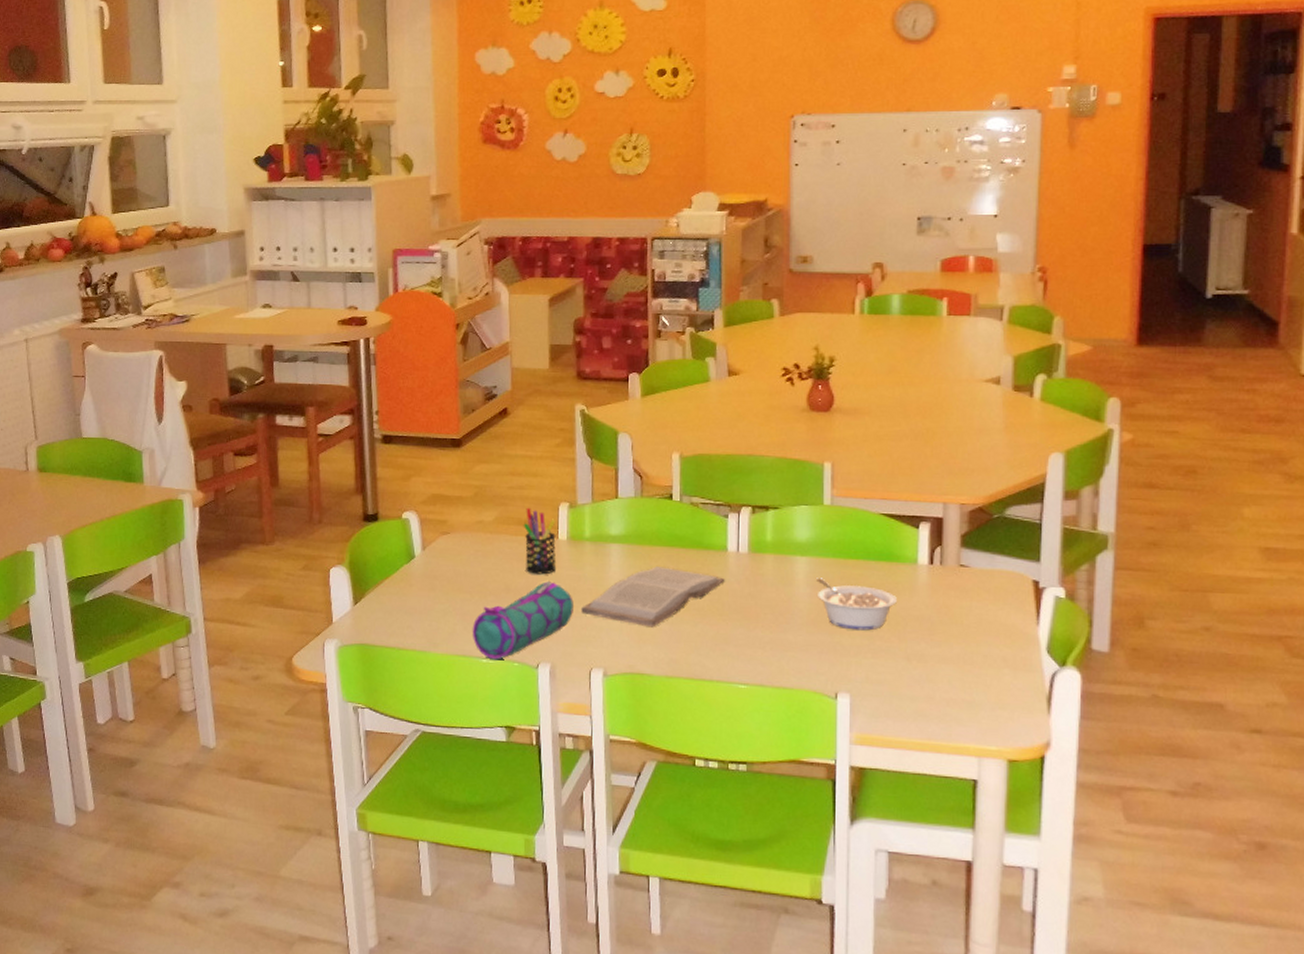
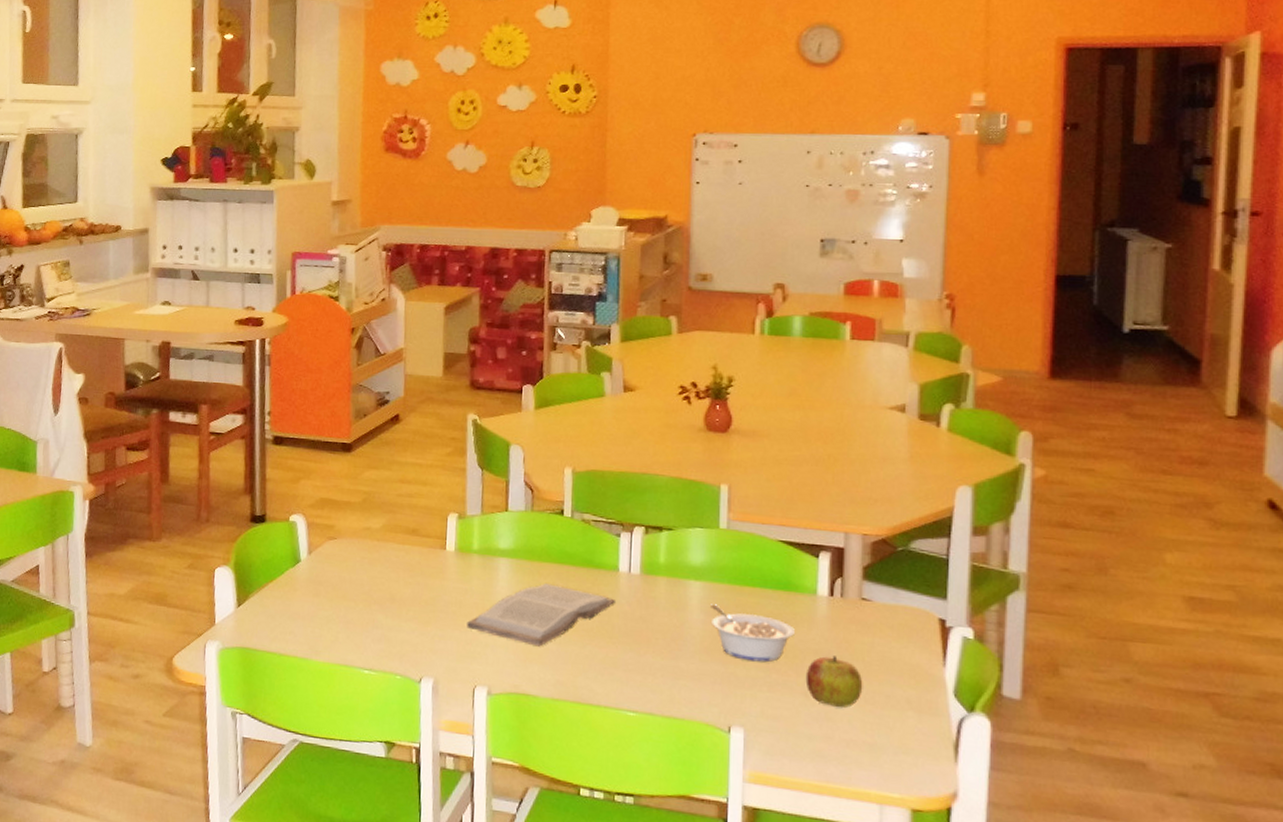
pencil case: present [472,580,573,660] -> none [354,592,459,672]
pen holder: present [523,507,557,575] -> none [410,516,444,586]
apple: none [907,621,961,669] -> present [805,656,862,707]

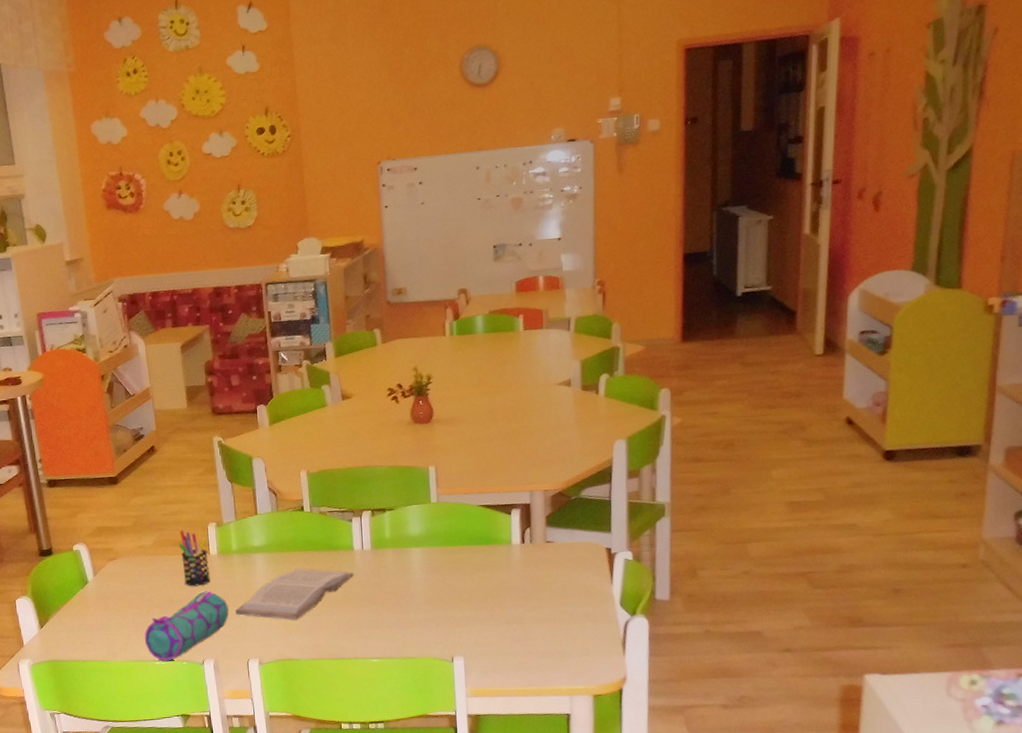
pencil case: none [354,592,459,672] -> present [144,590,229,662]
pen holder: none [410,516,444,586] -> present [178,530,211,586]
legume: present [711,604,795,663] -> none [430,564,497,605]
apple: present [805,656,862,707] -> none [507,589,551,629]

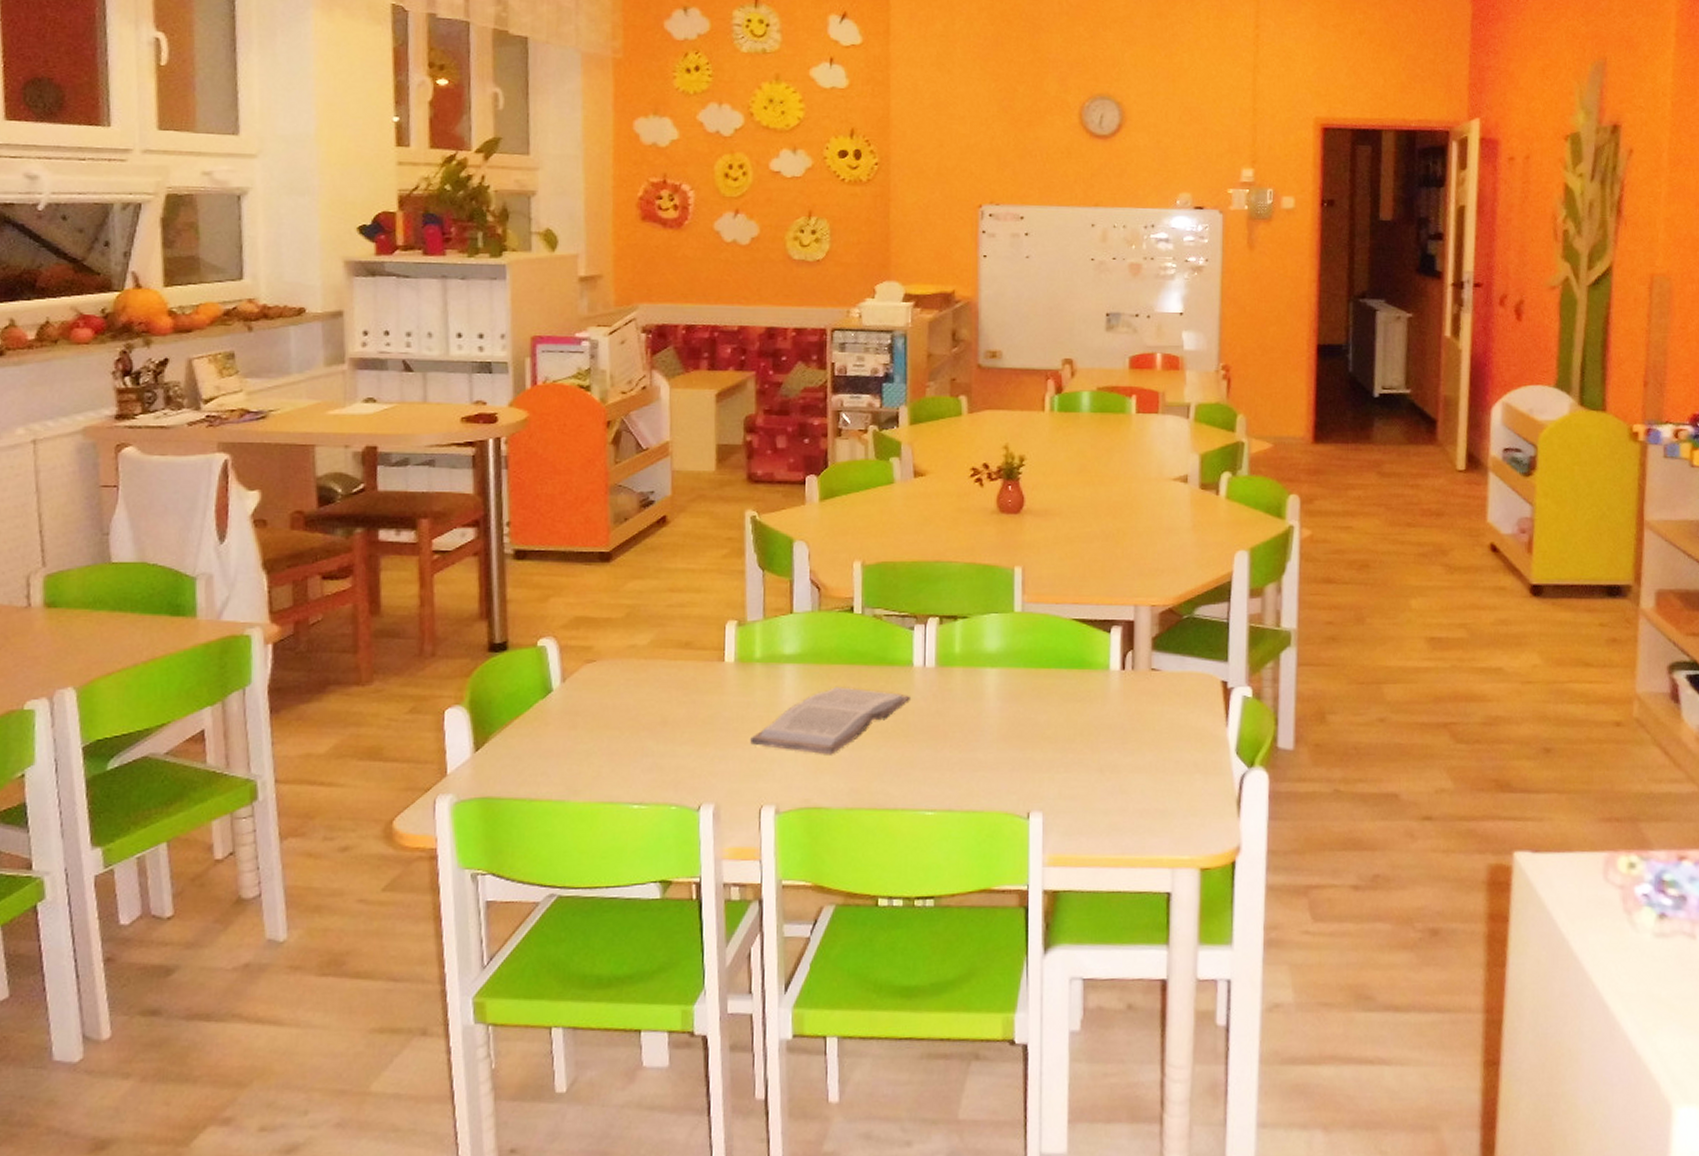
pencil case: present [144,590,229,662] -> none [621,709,741,805]
pen holder: present [178,530,211,586] -> none [683,627,722,703]

